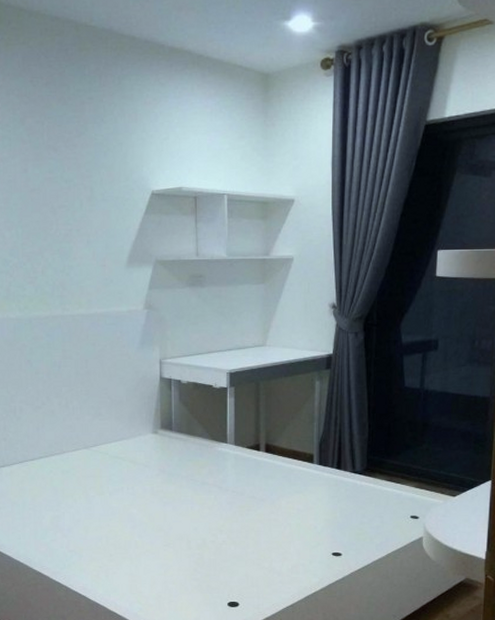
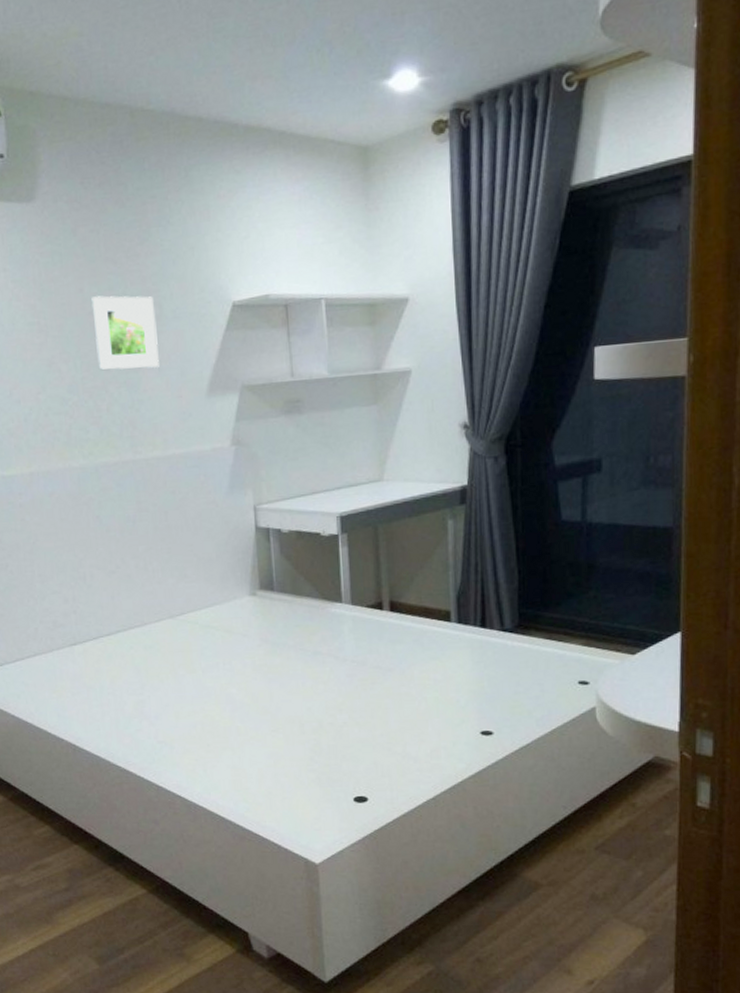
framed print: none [34,177,88,240] -> present [91,295,159,371]

